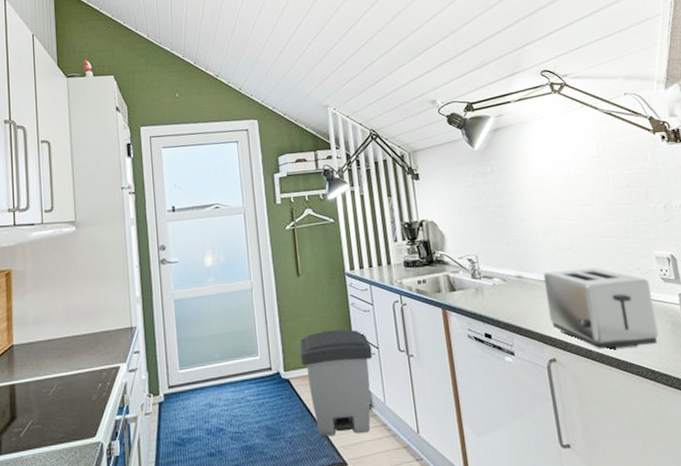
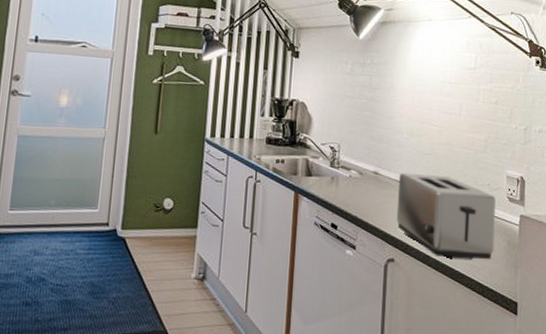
trash can: present [300,329,373,437] -> none [141,194,217,304]

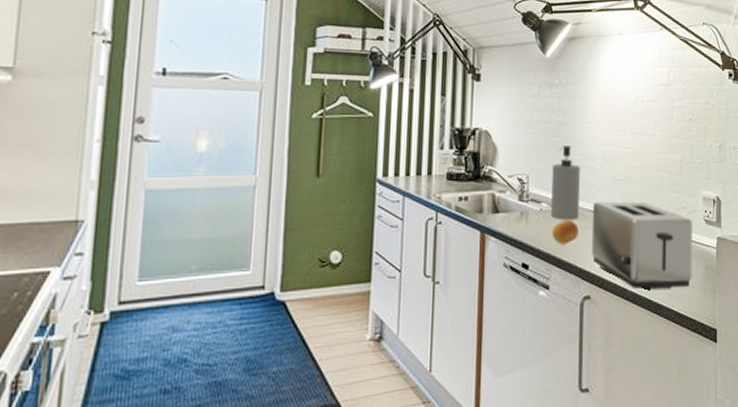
soap dispenser: none [359,119,388,188] -> present [551,145,580,220]
fruit: none [360,186,385,210] -> present [552,219,579,245]

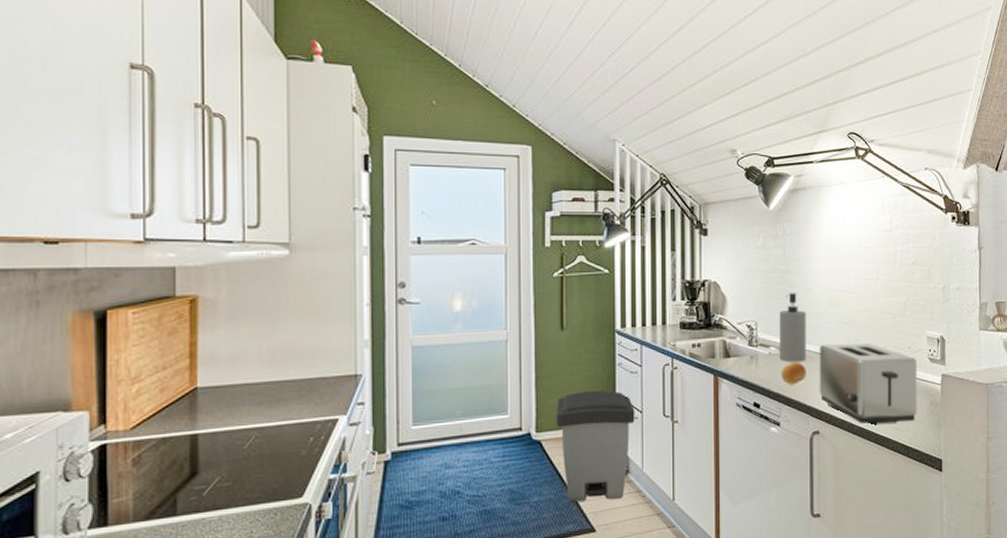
trash can: none [303,246,393,373] -> present [555,390,635,502]

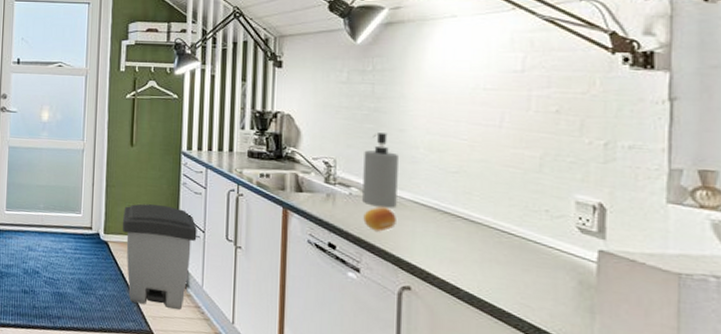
toaster: present [819,342,917,424] -> none [412,192,558,299]

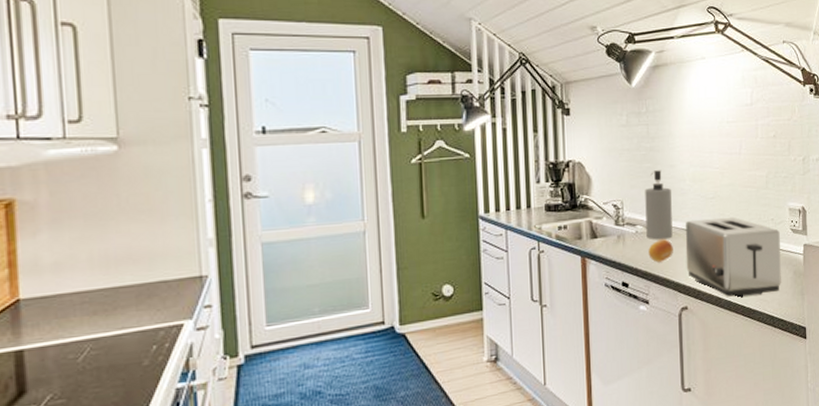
trash can: present [122,203,197,310] -> none [419,278,503,394]
toaster: none [412,192,558,299] -> present [685,216,781,297]

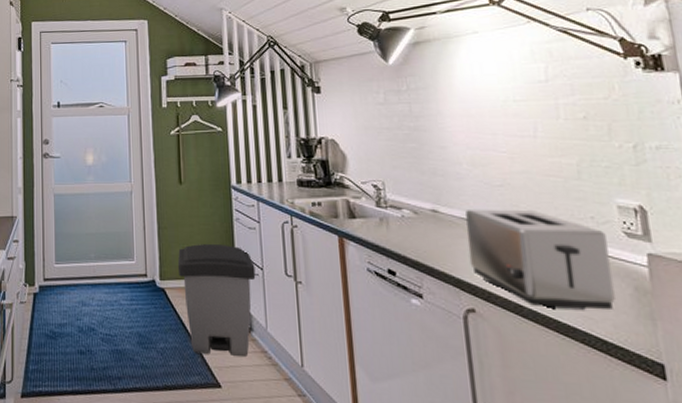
trash can: none [419,278,503,394] -> present [177,244,256,356]
soap dispenser: present [645,170,673,240] -> none [410,151,449,228]
fruit: present [648,238,673,263] -> none [418,226,451,253]

